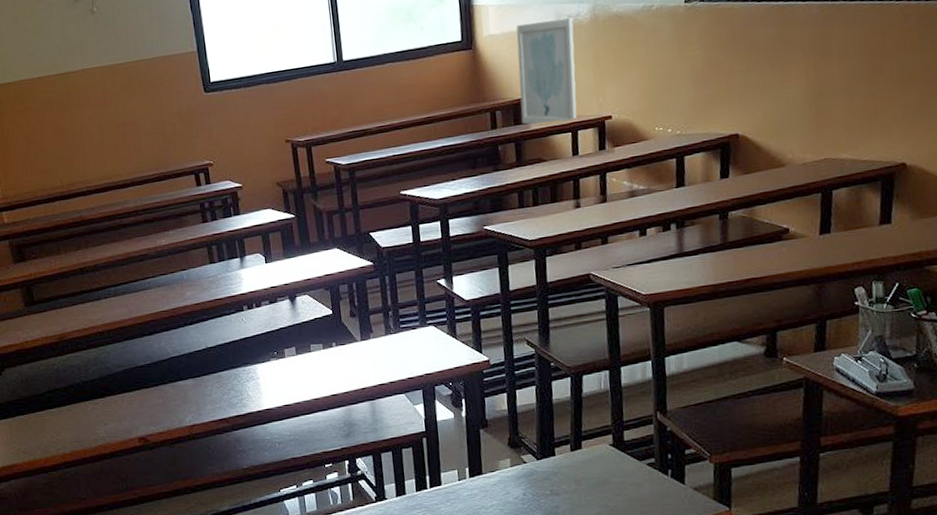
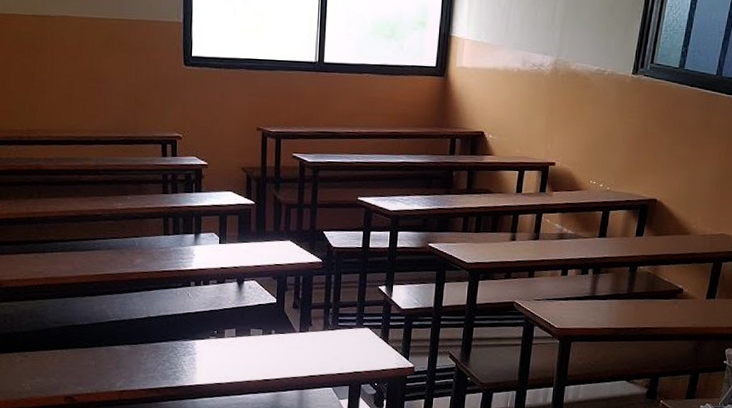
wall art: present [516,18,577,125] -> none [477,63,536,161]

